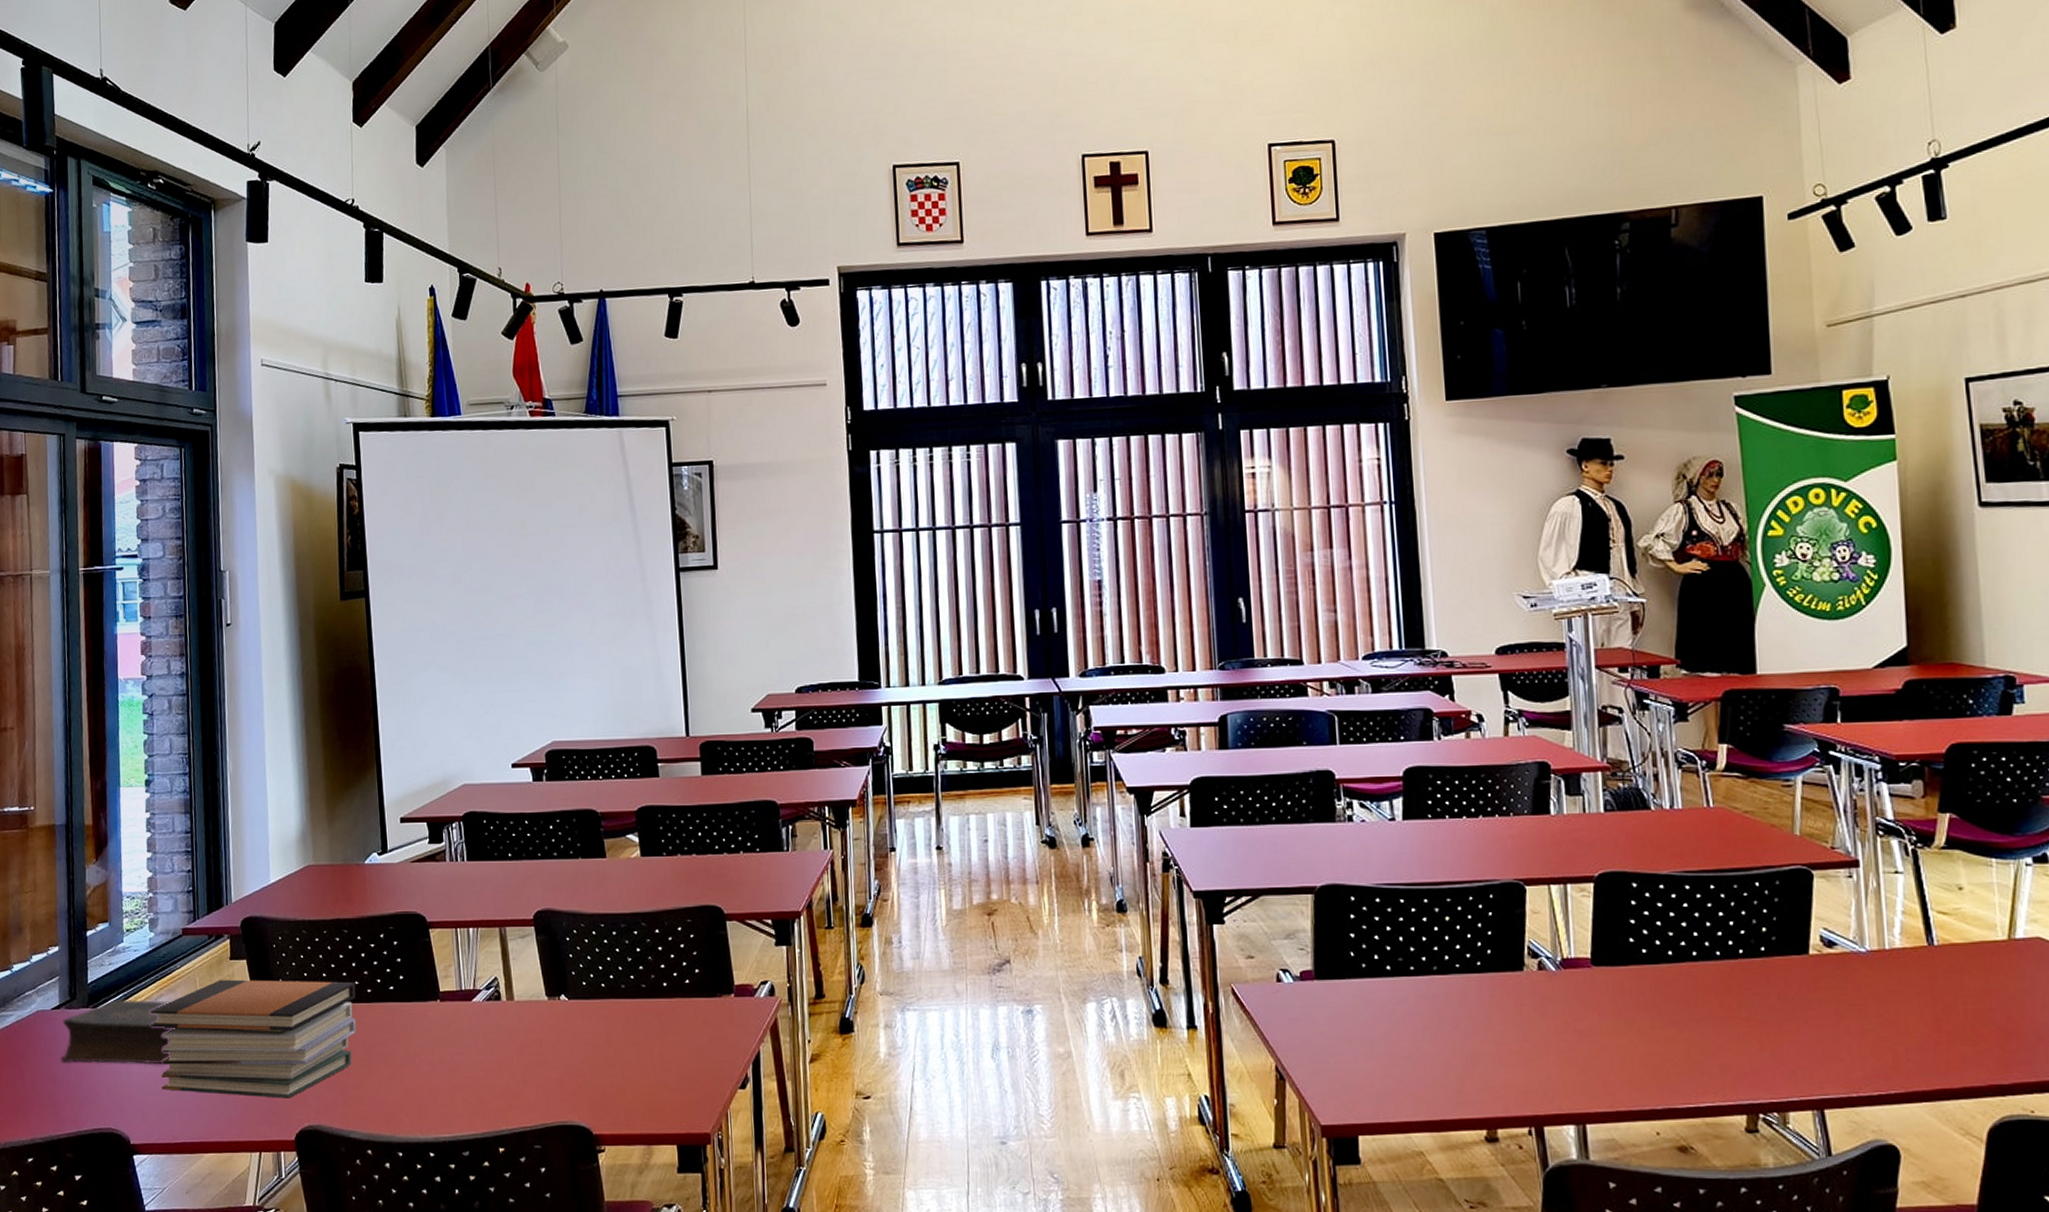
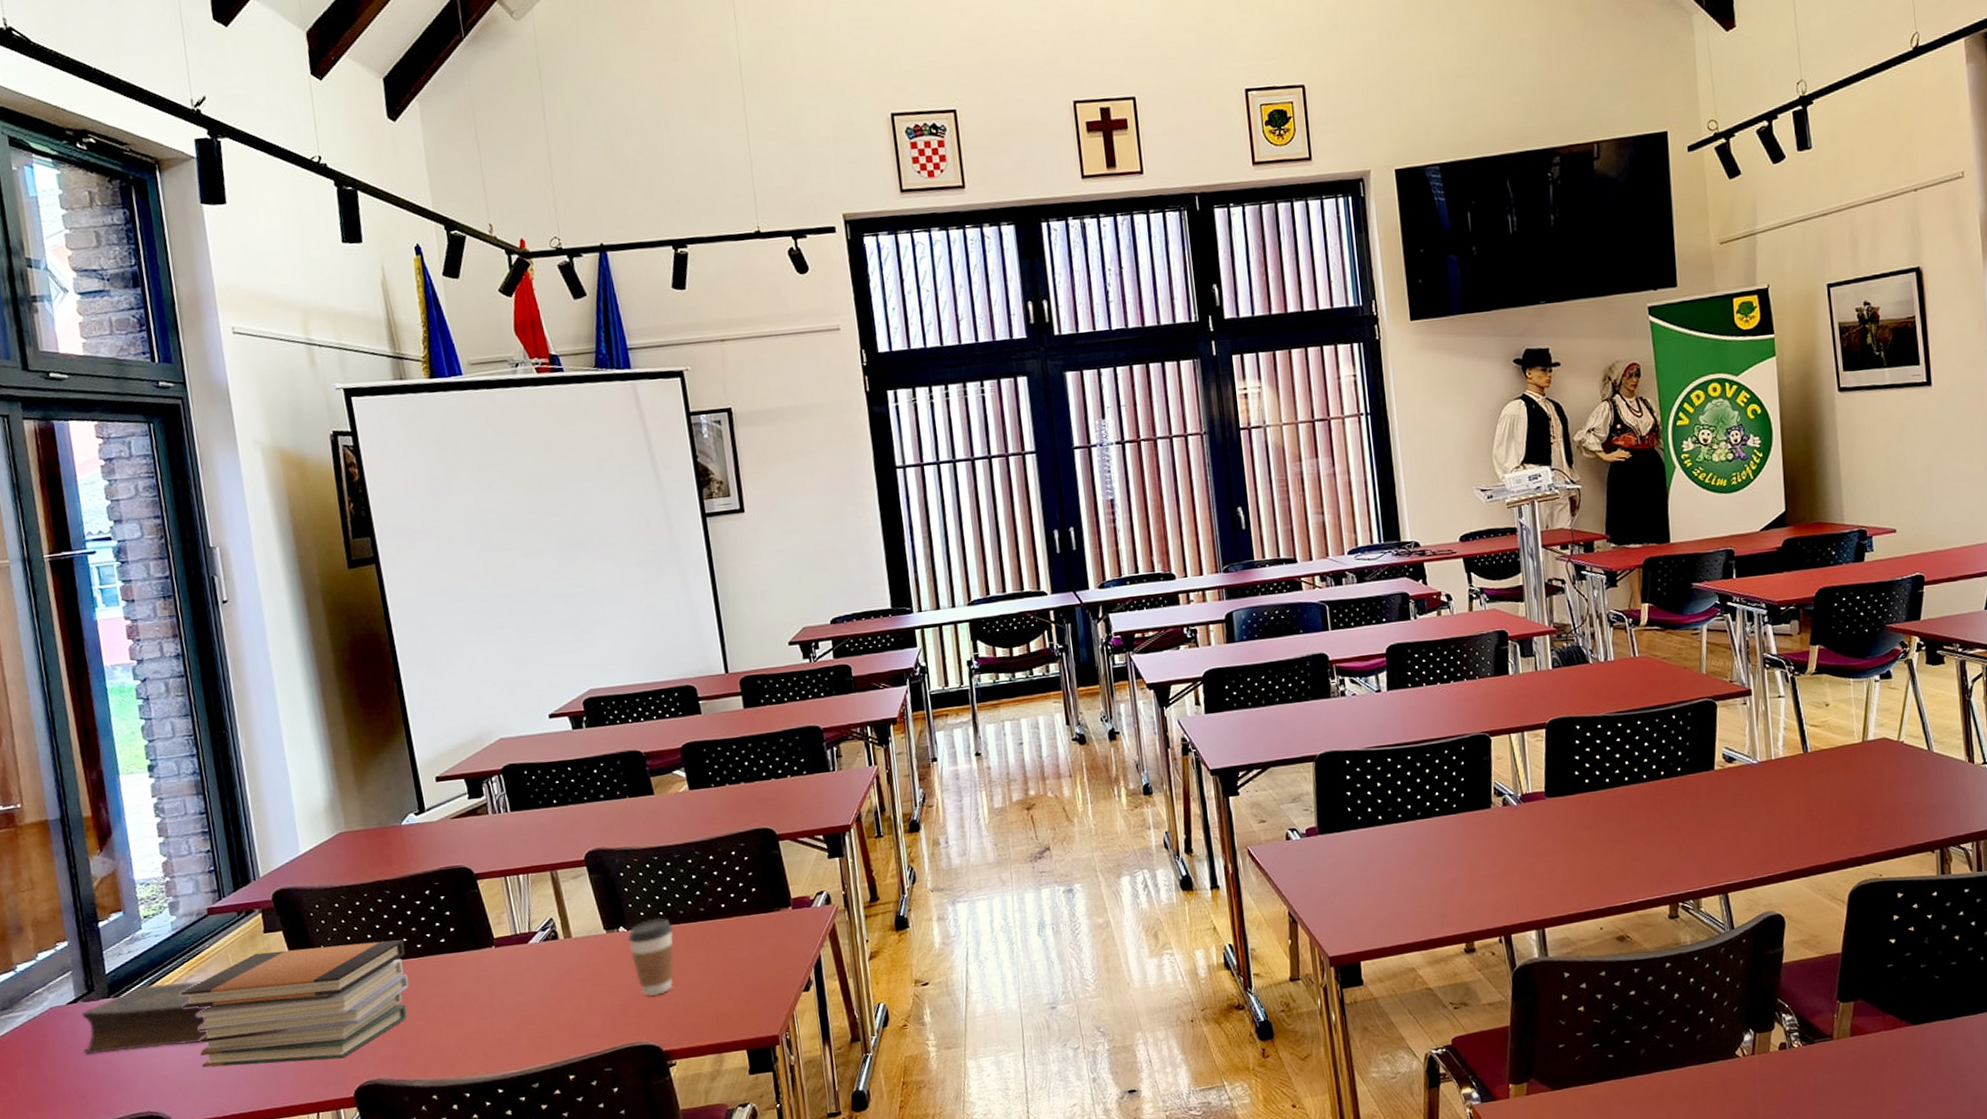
coffee cup: none [568,989,614,1074] -> present [628,917,674,996]

